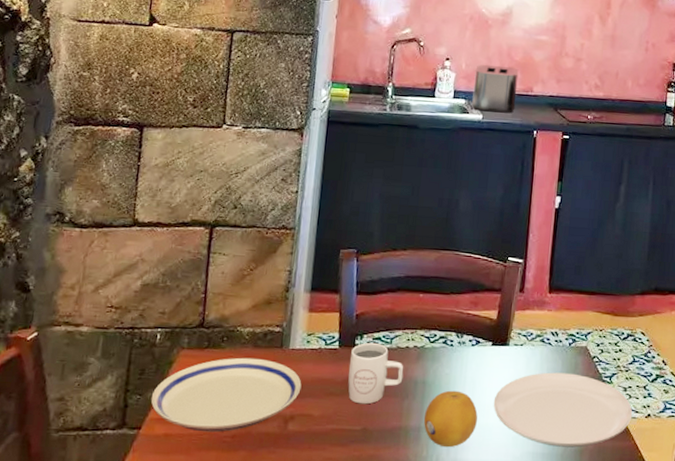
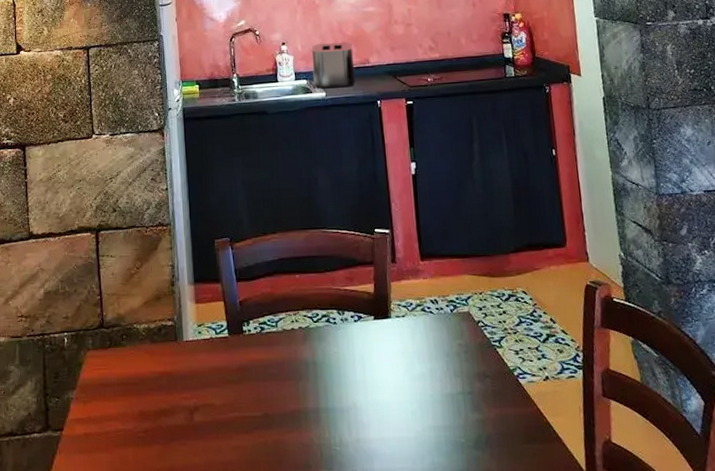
plate: present [150,357,302,433] -> none [67,353,200,429]
mug: present [347,342,404,405] -> none [240,327,294,390]
fruit: present [423,390,478,448] -> none [320,368,373,427]
plate: present [493,372,633,448] -> none [385,341,530,418]

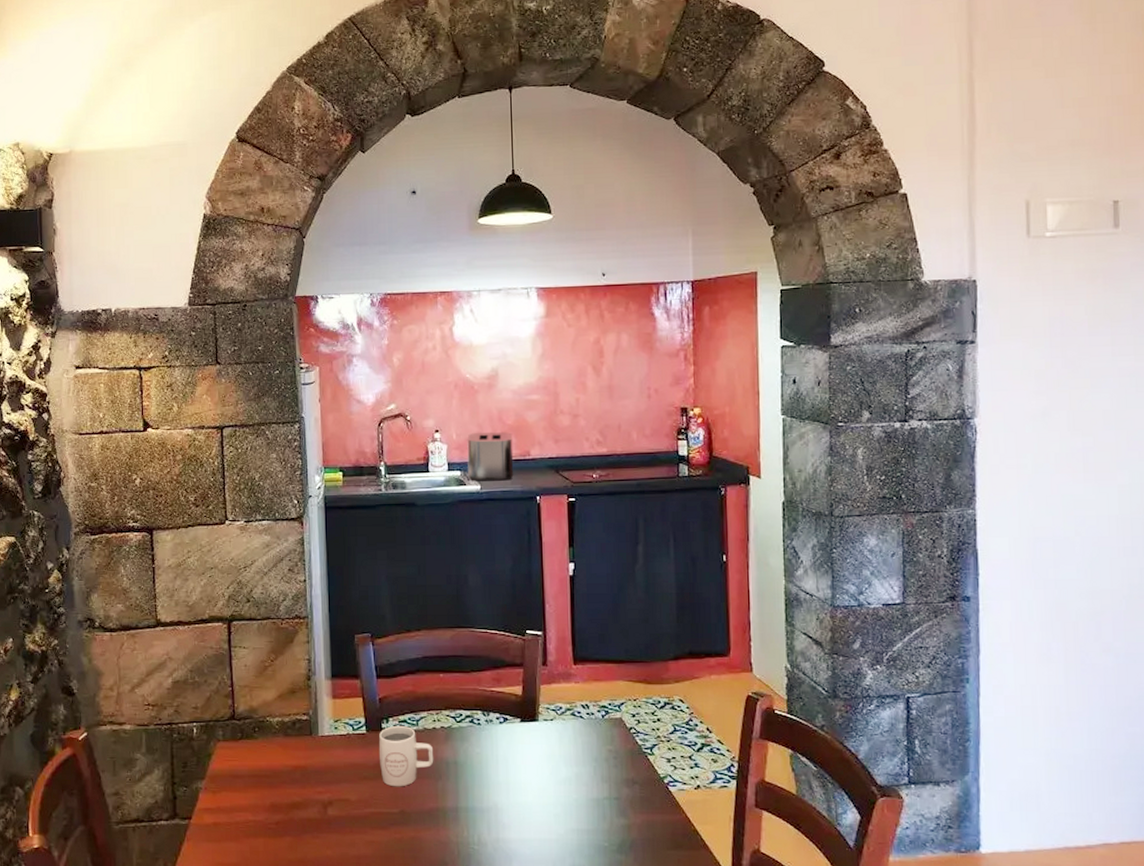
mug: none [240,327,294,390] -> present [378,725,434,787]

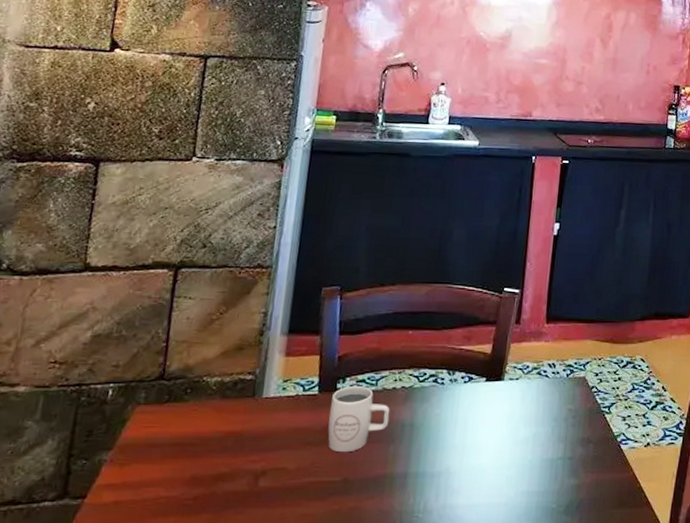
toaster: present [467,432,514,481] -> none [468,89,518,139]

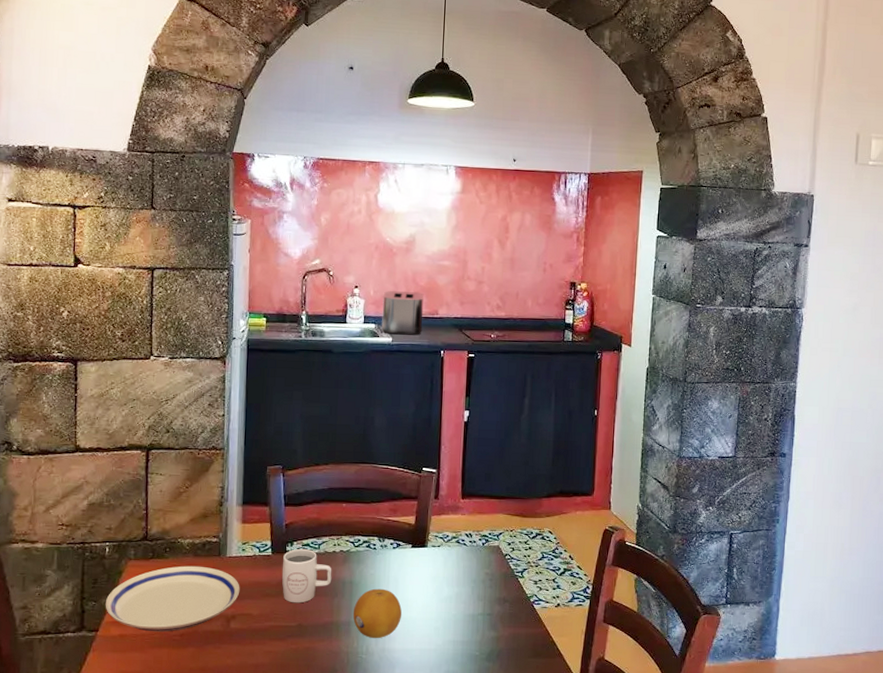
plate: none [98,410,276,496] -> present [105,566,240,632]
fruit: none [411,431,470,493] -> present [353,588,402,639]
toaster: none [468,89,518,139] -> present [381,291,424,335]

